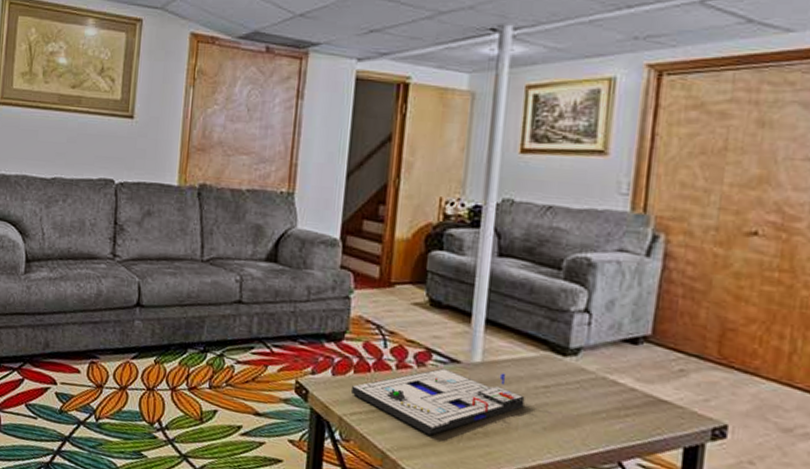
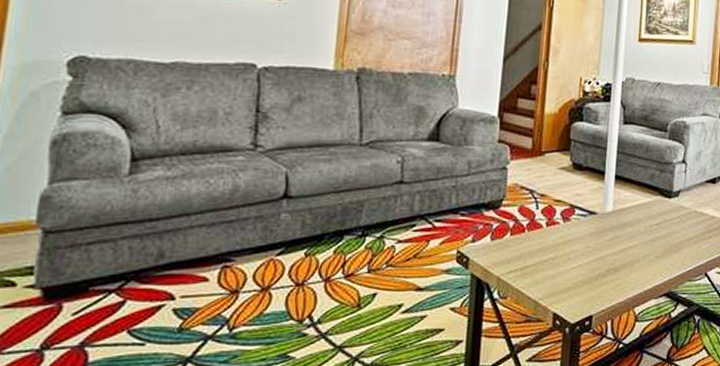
board game: present [352,368,525,435] -> none [508,218,644,279]

